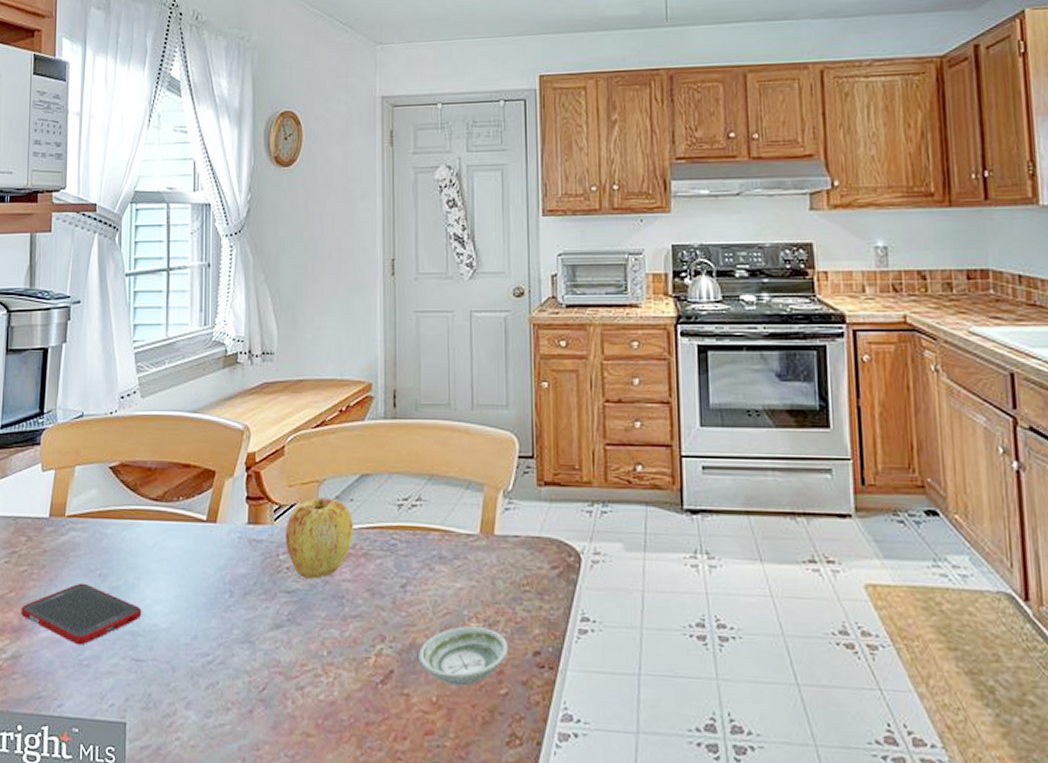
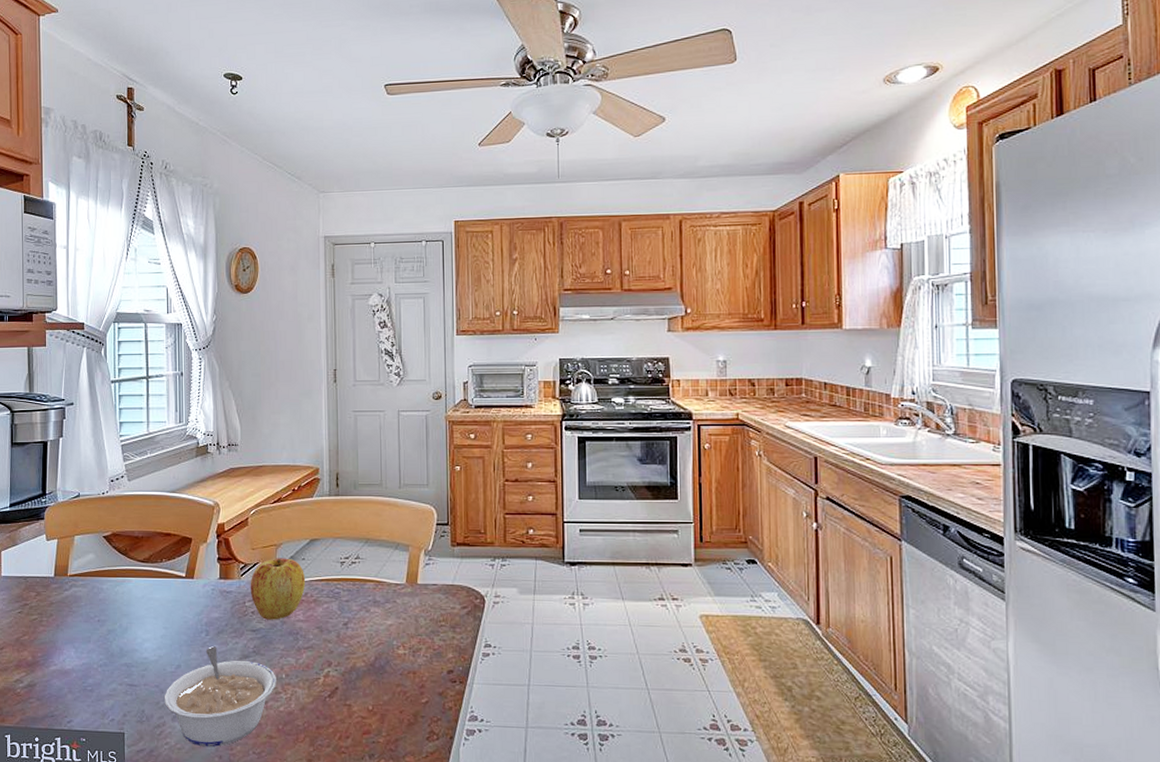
cell phone: present [21,583,142,645] -> none [34,627,135,675]
legume: none [175,611,316,745] -> present [164,646,276,747]
saucer: present [419,626,509,687] -> none [358,653,429,698]

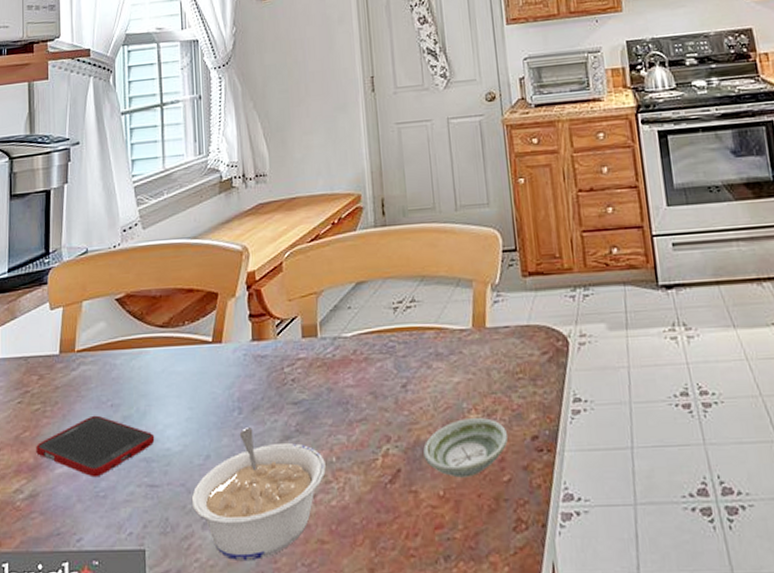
cell phone: none [34,627,135,675] -> present [36,415,155,478]
apple: present [250,558,306,620] -> none [288,308,354,388]
saucer: none [358,653,429,698] -> present [423,418,509,478]

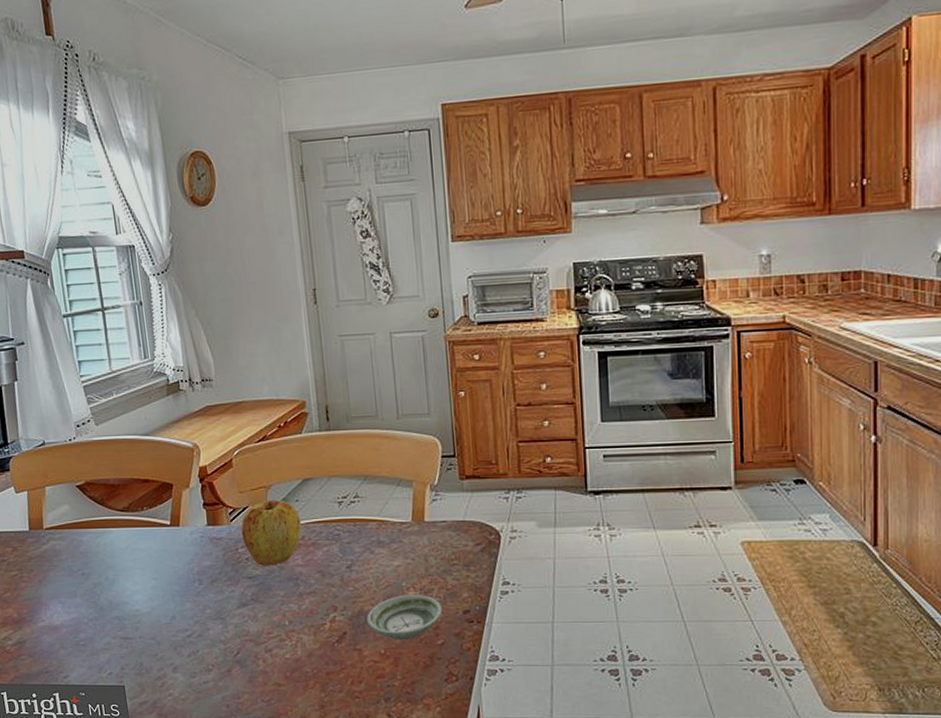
cell phone: present [36,415,155,478] -> none [18,581,125,630]
legume: present [191,427,326,560] -> none [161,596,280,696]
apple: none [288,308,354,388] -> present [241,500,302,566]

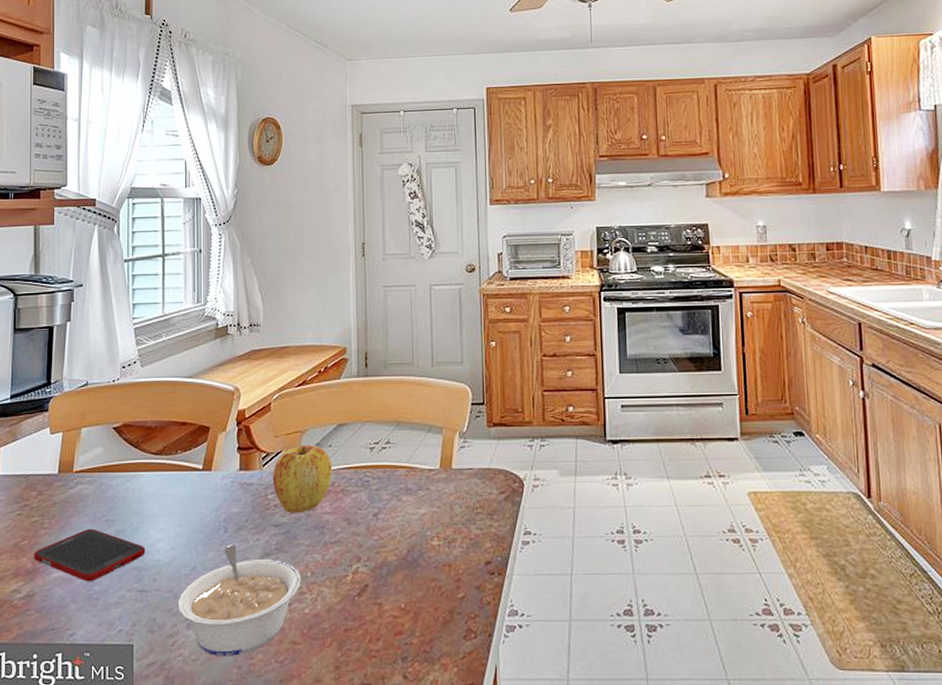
cell phone: none [18,581,125,630] -> present [34,528,146,582]
legume: none [161,596,280,696] -> present [177,545,301,656]
saucer: present [367,595,443,640] -> none [389,545,465,594]

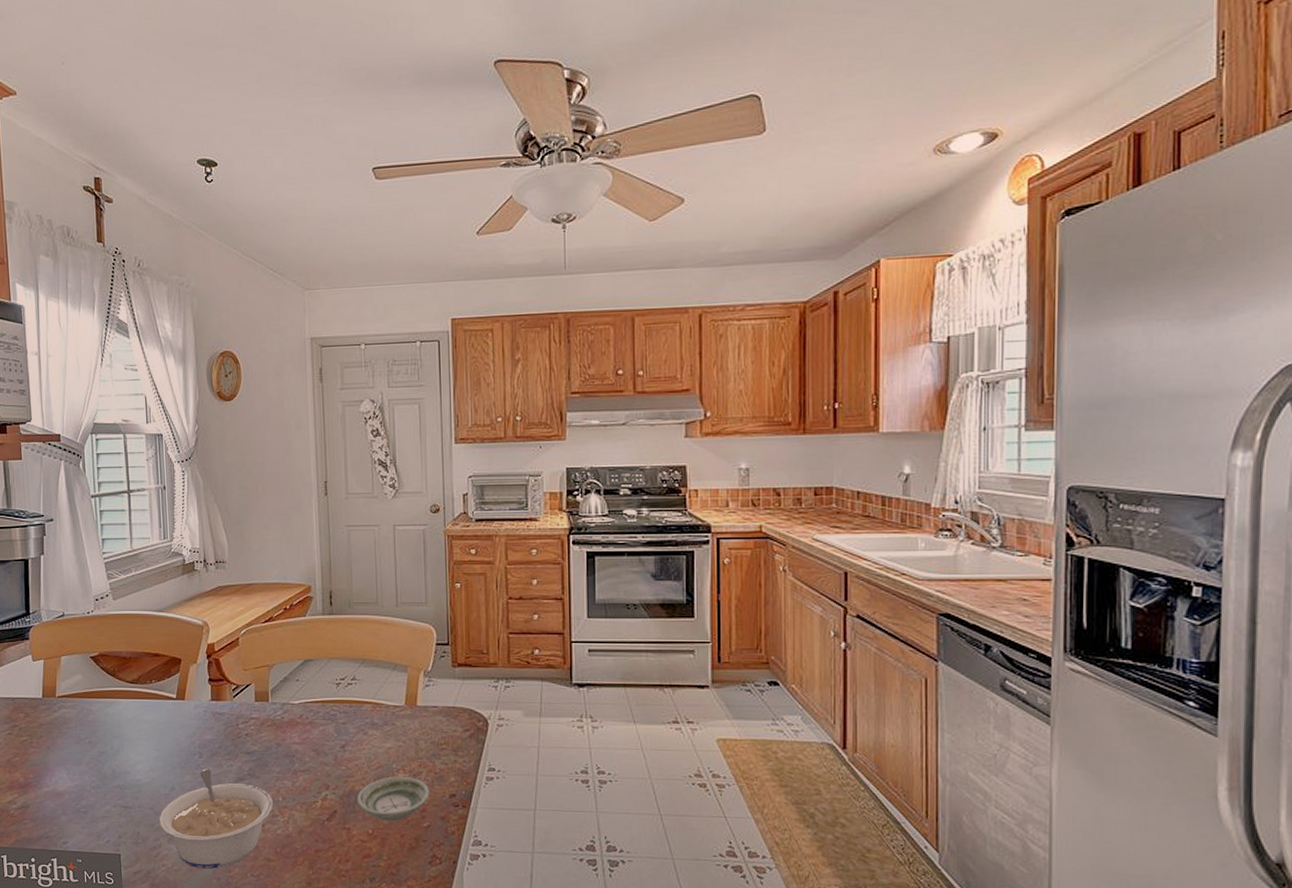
cell phone: present [34,528,146,582] -> none [25,749,127,797]
apple: present [272,445,333,513] -> none [243,679,301,742]
saucer: none [389,545,465,594] -> present [357,776,430,822]

